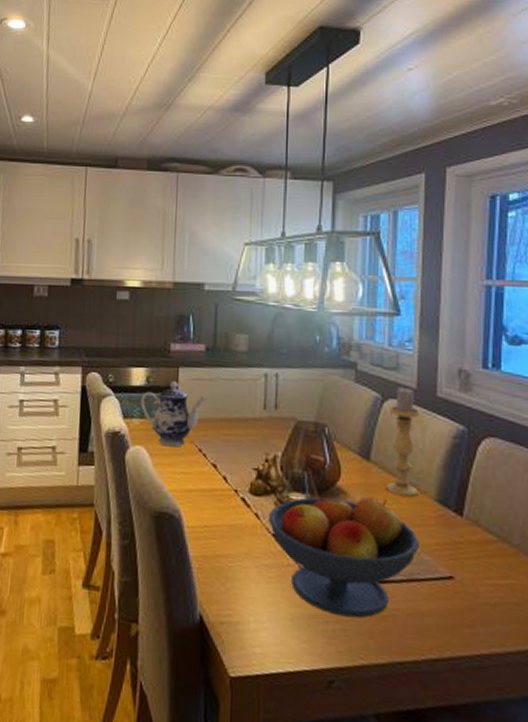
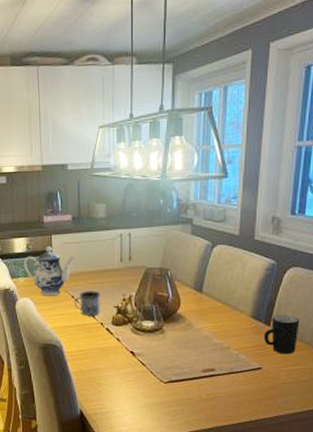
mug: none [200,444,237,479] -> present [73,291,101,316]
fruit bowl: present [269,493,420,618] -> none [128,318,239,401]
candle holder: present [385,386,420,497] -> none [213,234,241,316]
mug: none [454,502,503,561] -> present [263,315,300,354]

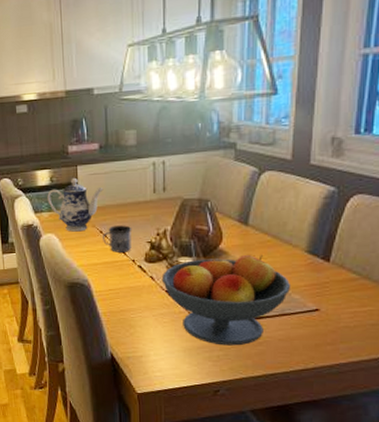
fruit bowl: none [128,318,239,401] -> present [162,254,291,346]
mug: present [263,315,300,354] -> none [321,249,366,294]

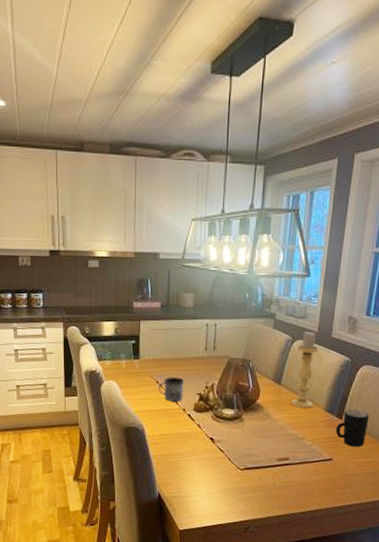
teapot: present [47,177,104,232] -> none [111,331,162,381]
fruit bowl: present [162,254,291,346] -> none [208,408,312,489]
candle holder: none [261,159,294,251] -> present [290,330,319,408]
mug: none [321,249,366,294] -> present [335,409,370,447]

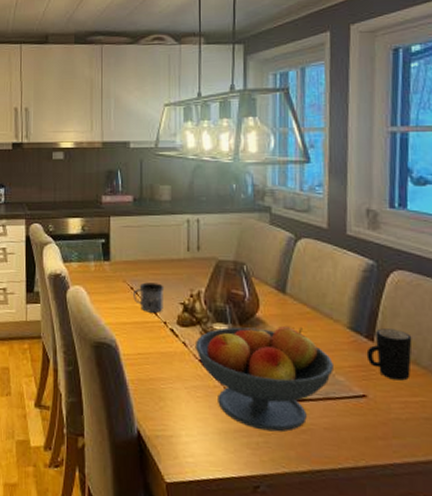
fruit bowl: none [208,408,312,489] -> present [196,323,335,432]
candle holder: present [290,330,319,408] -> none [300,226,332,325]

